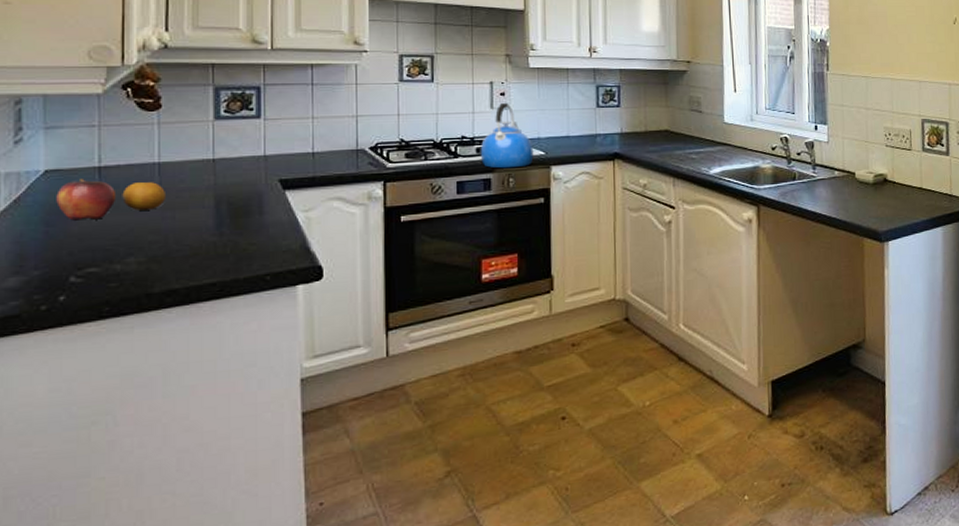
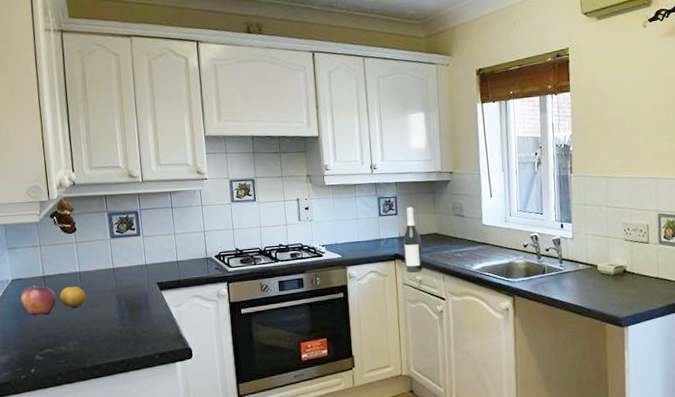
kettle: present [480,102,534,169] -> none [293,215,334,270]
wine bottle: none [626,98,649,176] -> present [403,206,423,274]

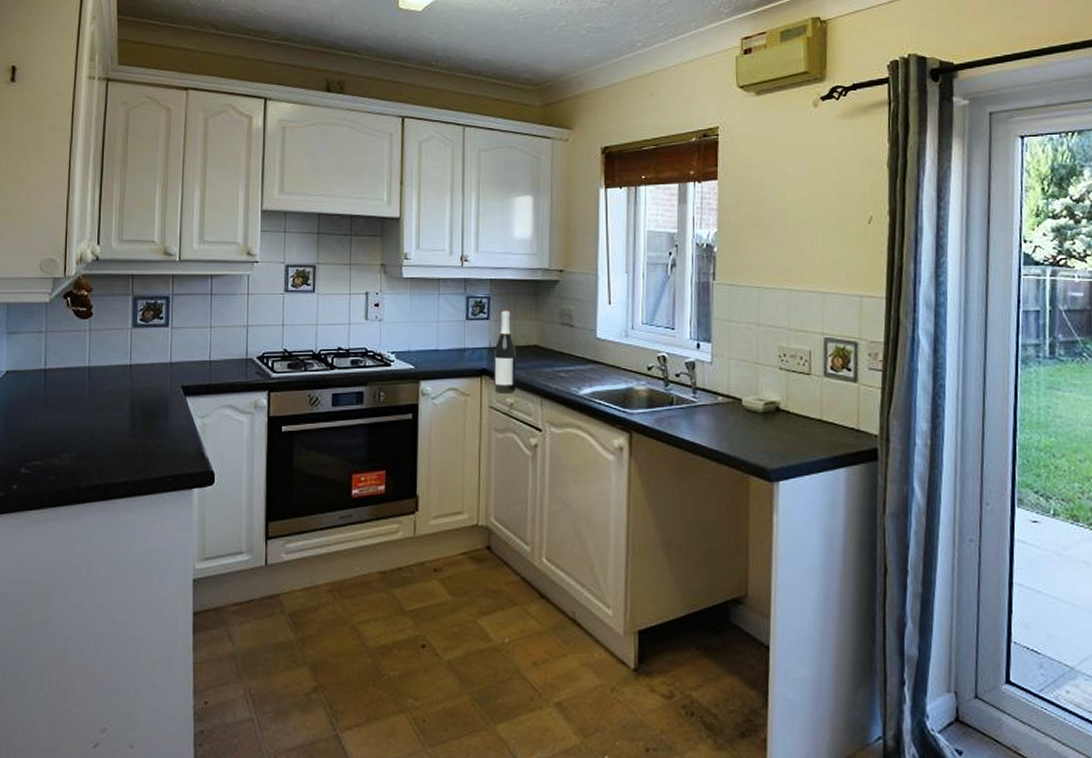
fruit: present [21,285,57,316] -> none [13,380,57,417]
fruit: present [59,286,87,308] -> none [61,385,94,410]

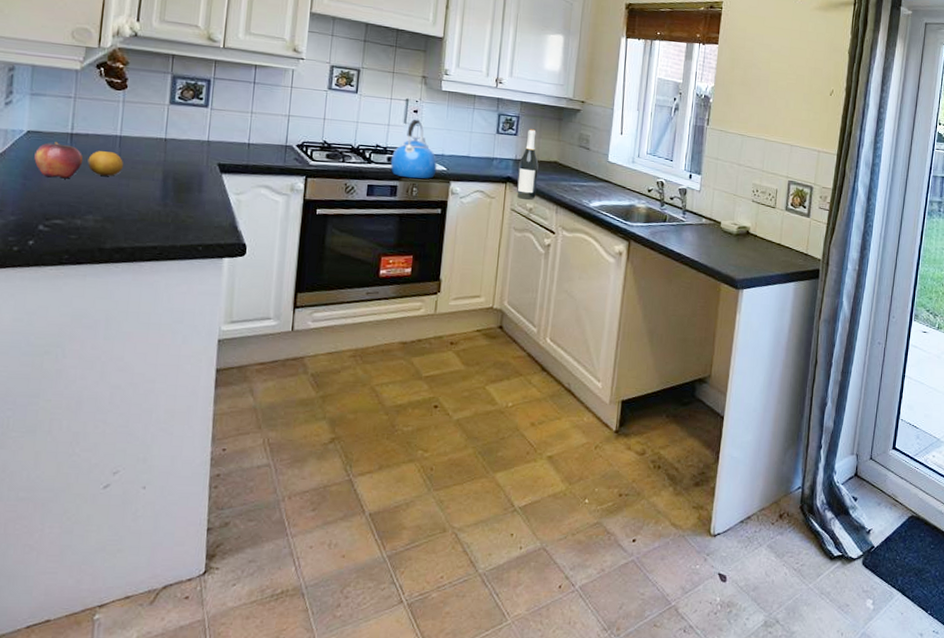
fruit: none [13,380,57,417] -> present [34,142,84,179]
fruit: none [61,385,94,410] -> present [87,151,124,176]
kettle: none [354,313,404,382] -> present [390,118,437,179]

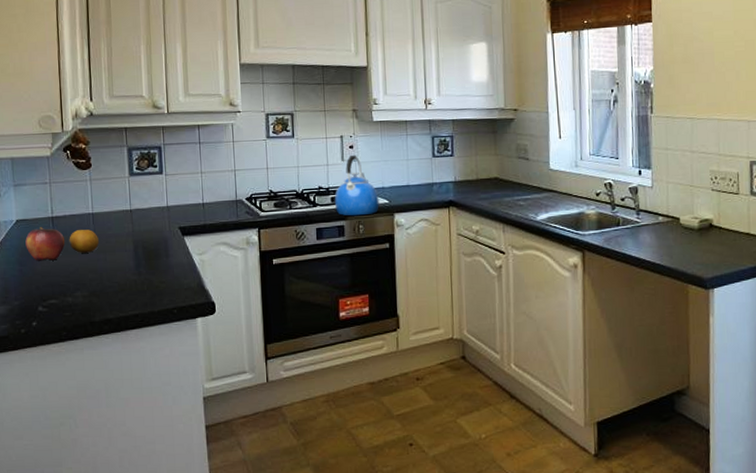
wine bottle: present [516,129,539,201] -> none [459,147,481,223]

